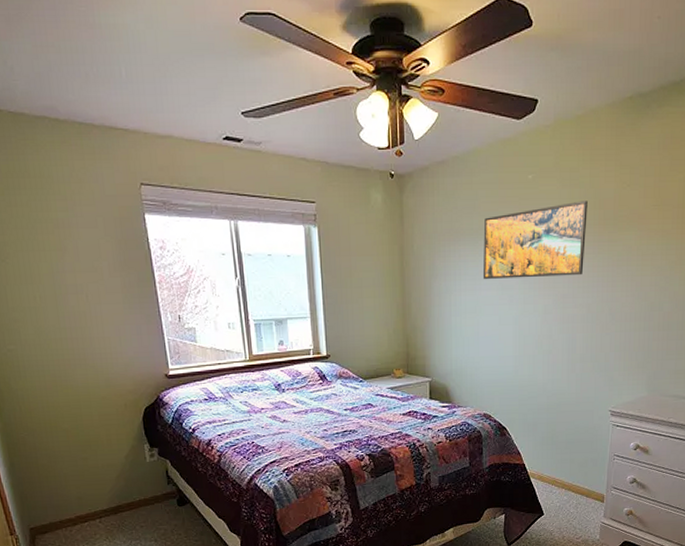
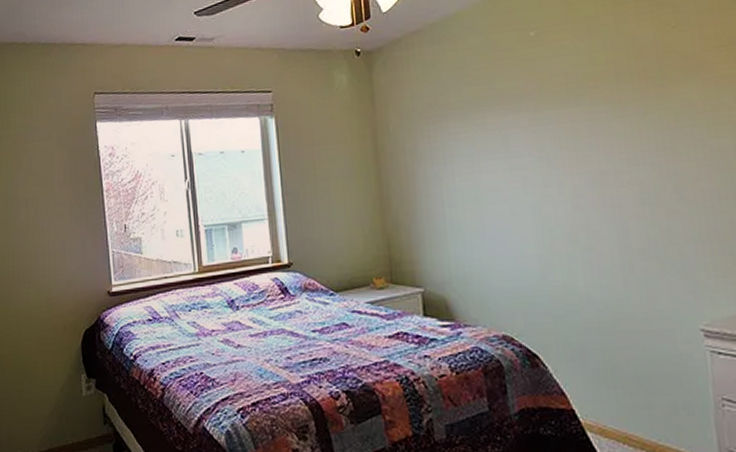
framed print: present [482,201,588,279] -> none [477,52,625,159]

